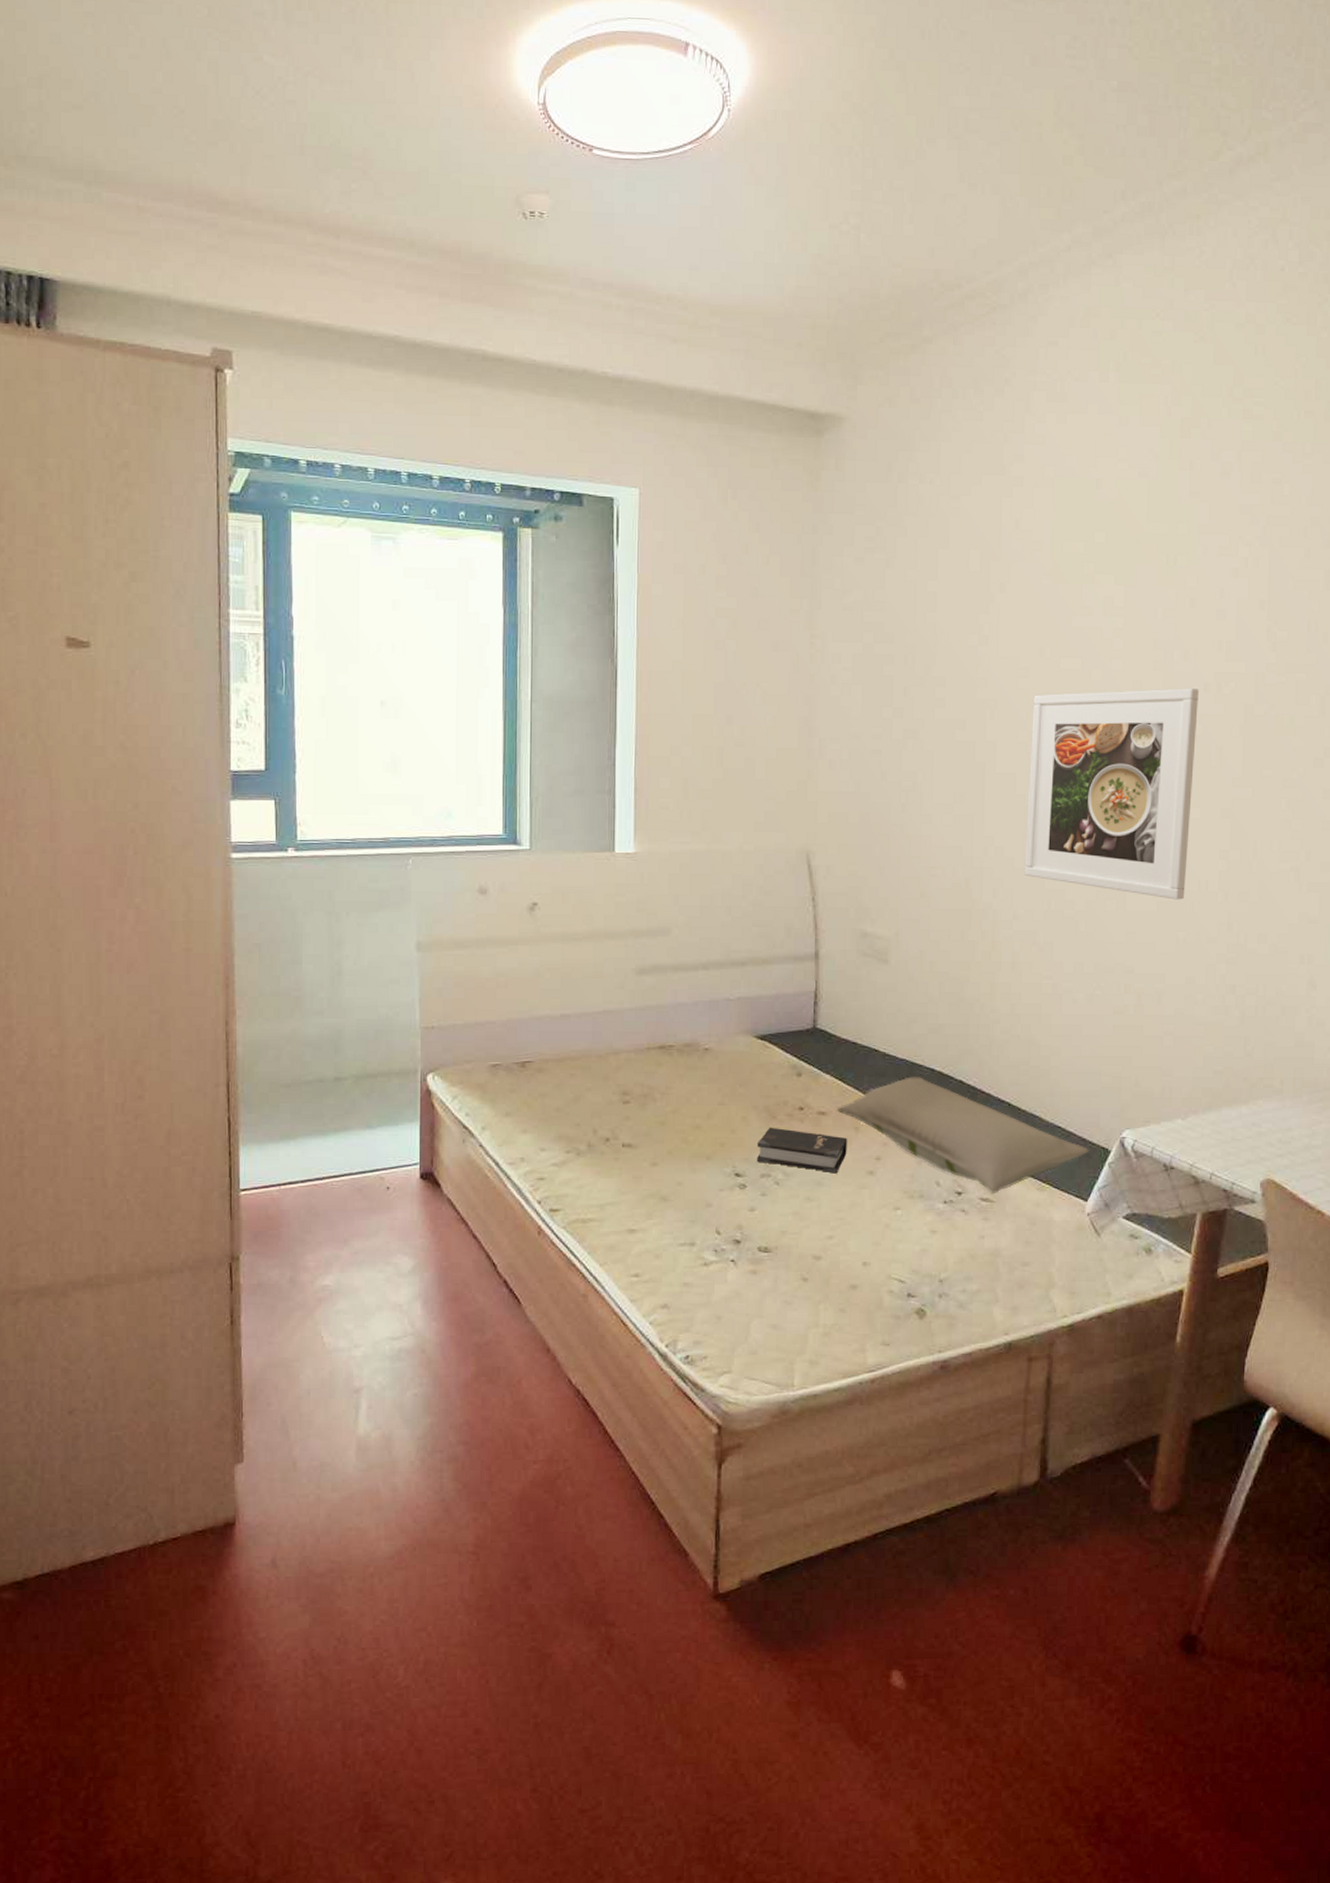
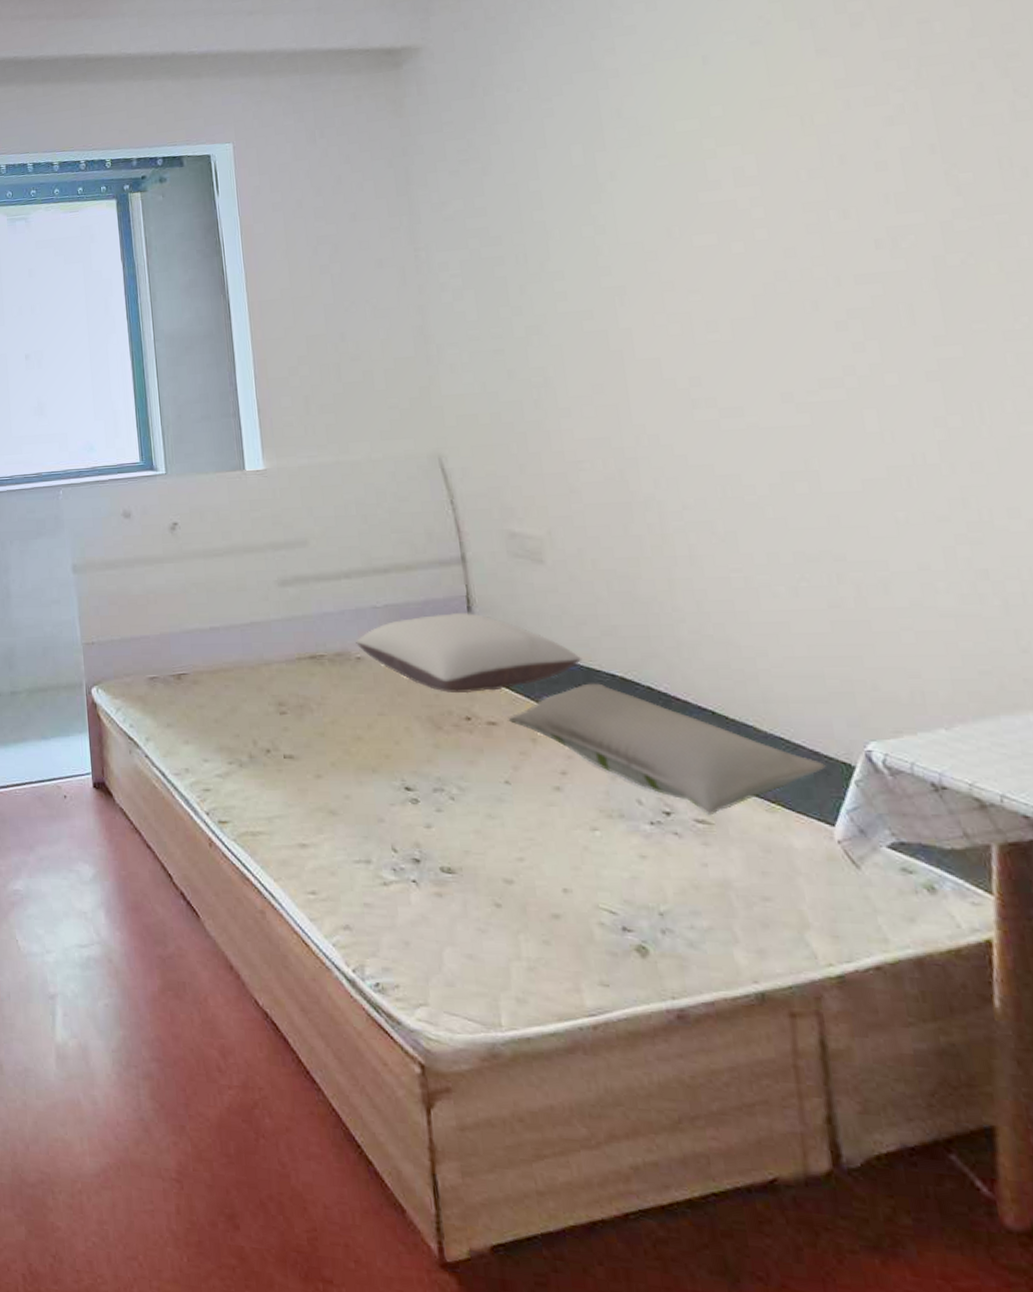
pillow: none [706,1007,909,1085] -> present [356,612,583,694]
hardback book: present [756,1127,848,1174] -> none [425,738,527,789]
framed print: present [1024,688,1199,900] -> none [667,247,897,477]

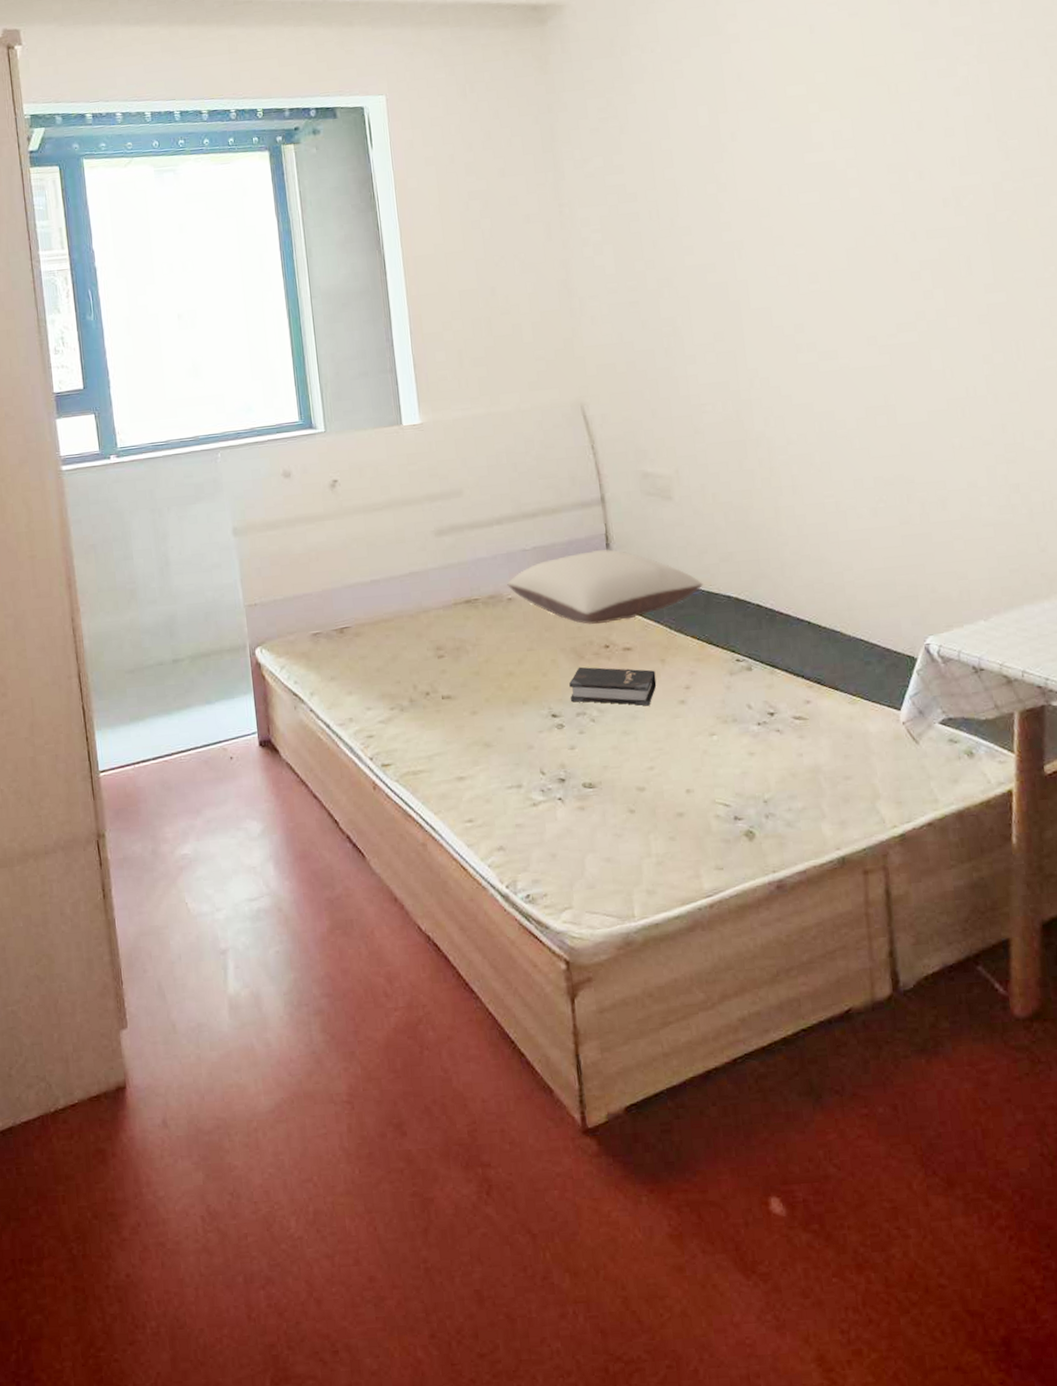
hardback book: none [425,738,527,789] -> present [569,666,657,706]
pillow: present [508,683,826,816] -> none [641,604,895,712]

